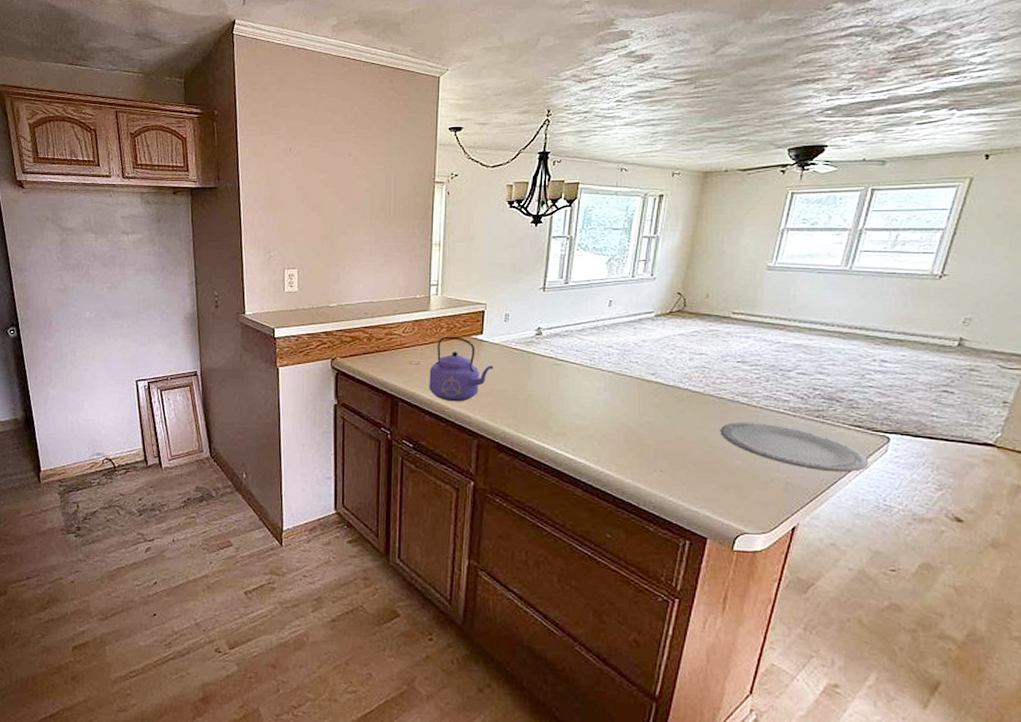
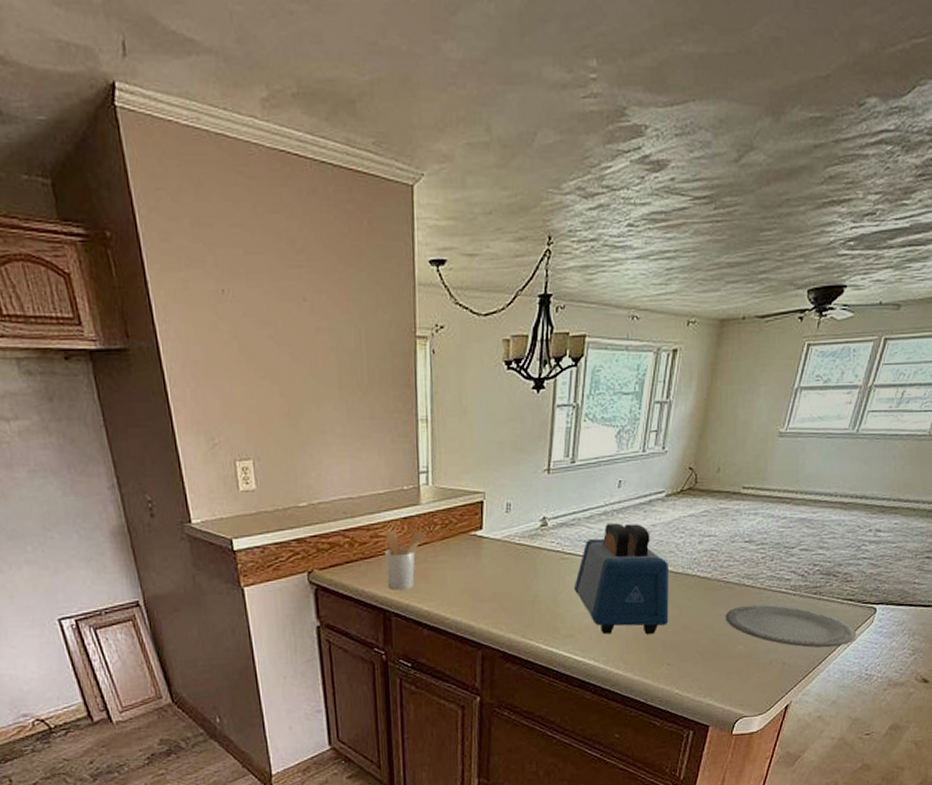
utensil holder: none [397,330,434,380] -> present [385,530,427,590]
kettle: present [429,336,494,402] -> none [424,534,496,611]
toaster: none [565,337,661,441] -> present [573,523,670,635]

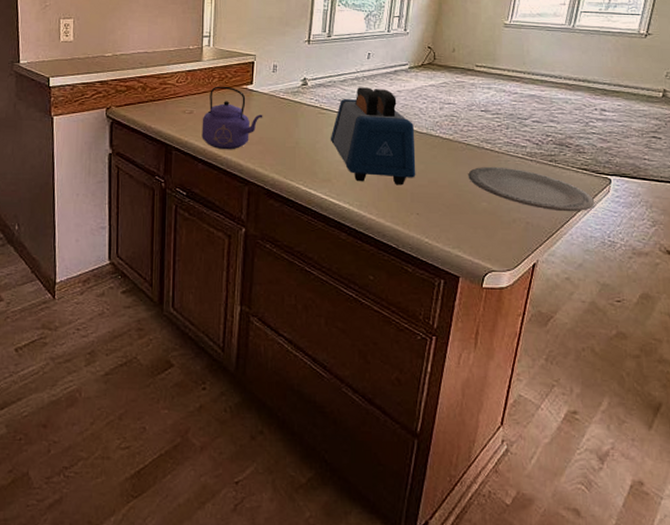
utensil holder: present [385,530,427,590] -> none [171,80,206,129]
kettle: none [424,534,496,611] -> present [202,86,263,150]

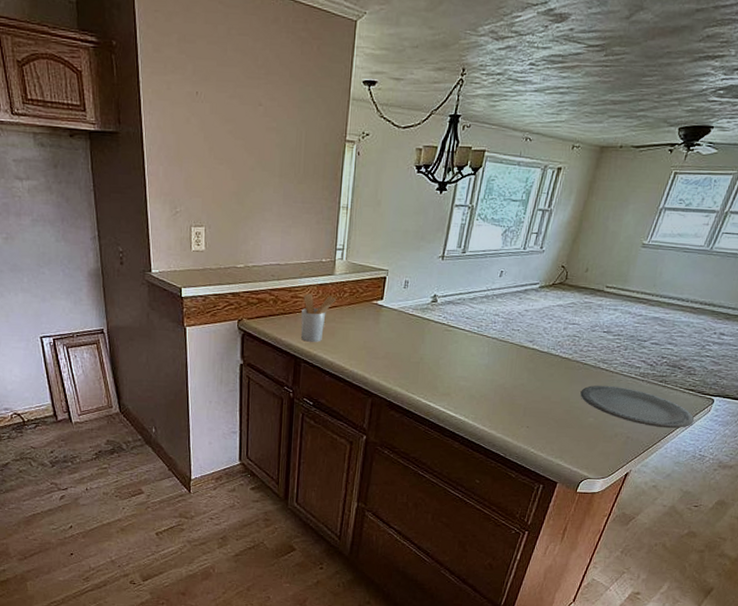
utensil holder: none [171,80,206,129] -> present [301,293,337,342]
kettle: present [202,86,263,150] -> none [330,300,391,364]
toaster: present [330,87,416,186] -> none [453,305,536,401]

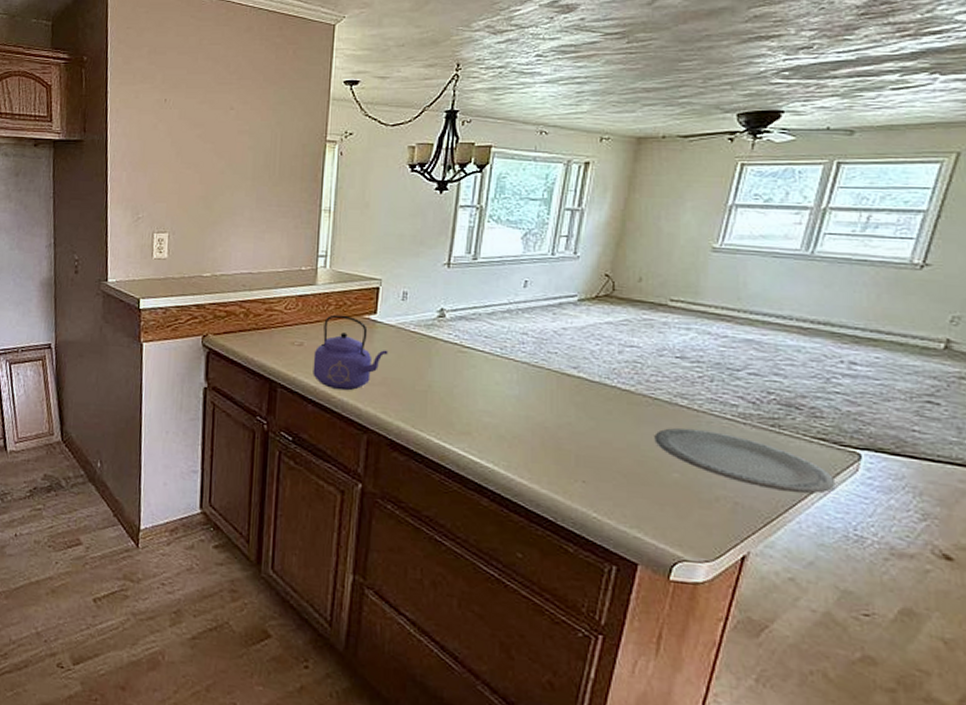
utensil holder: present [301,293,337,342] -> none [276,306,320,363]
kettle: none [330,300,391,364] -> present [313,314,388,391]

